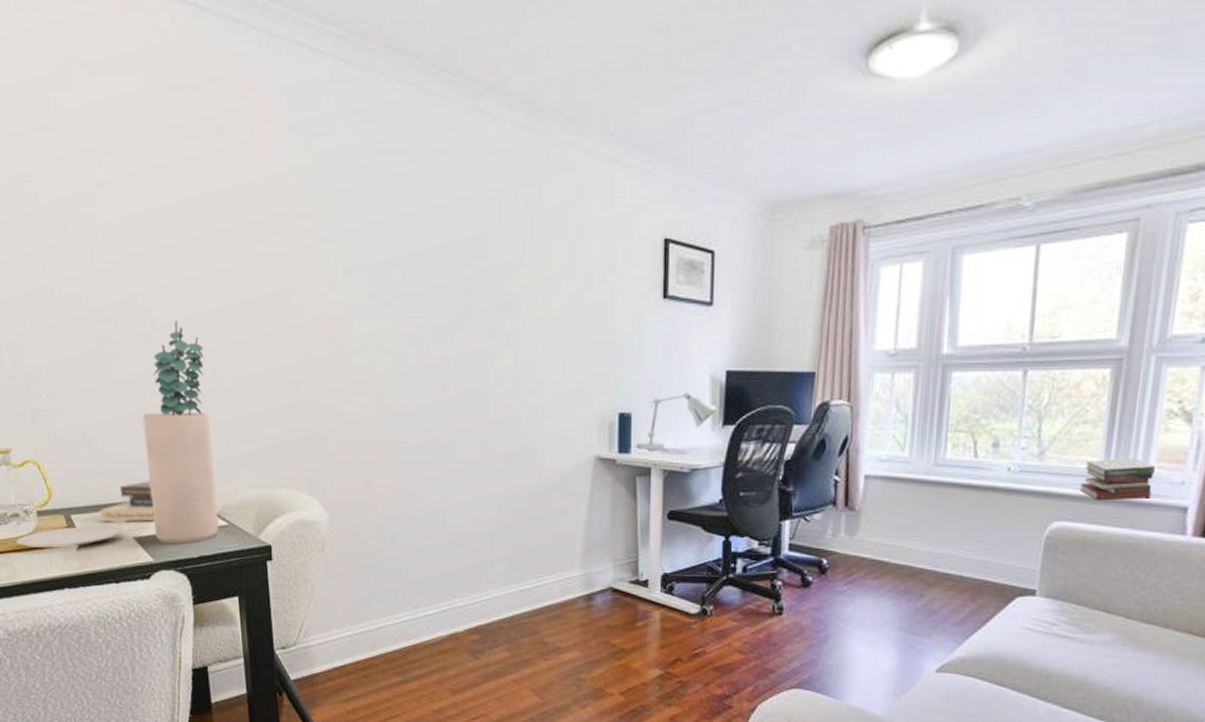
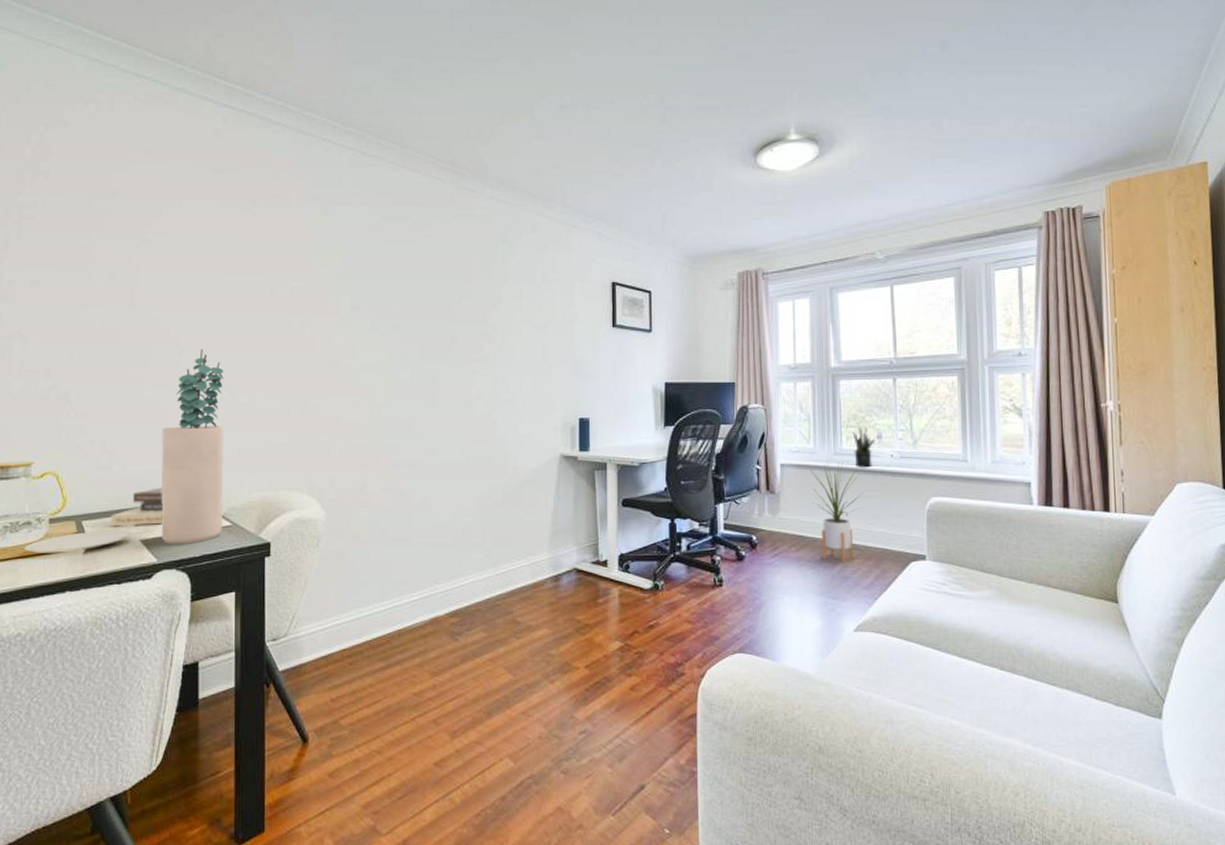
desk lamp: present [634,392,719,451] -> none [592,400,661,449]
house plant: none [900,474,966,595] -> present [810,461,863,563]
potted plant: none [960,432,990,484] -> present [852,427,875,469]
books: present [1080,458,1155,501] -> none [948,444,1002,479]

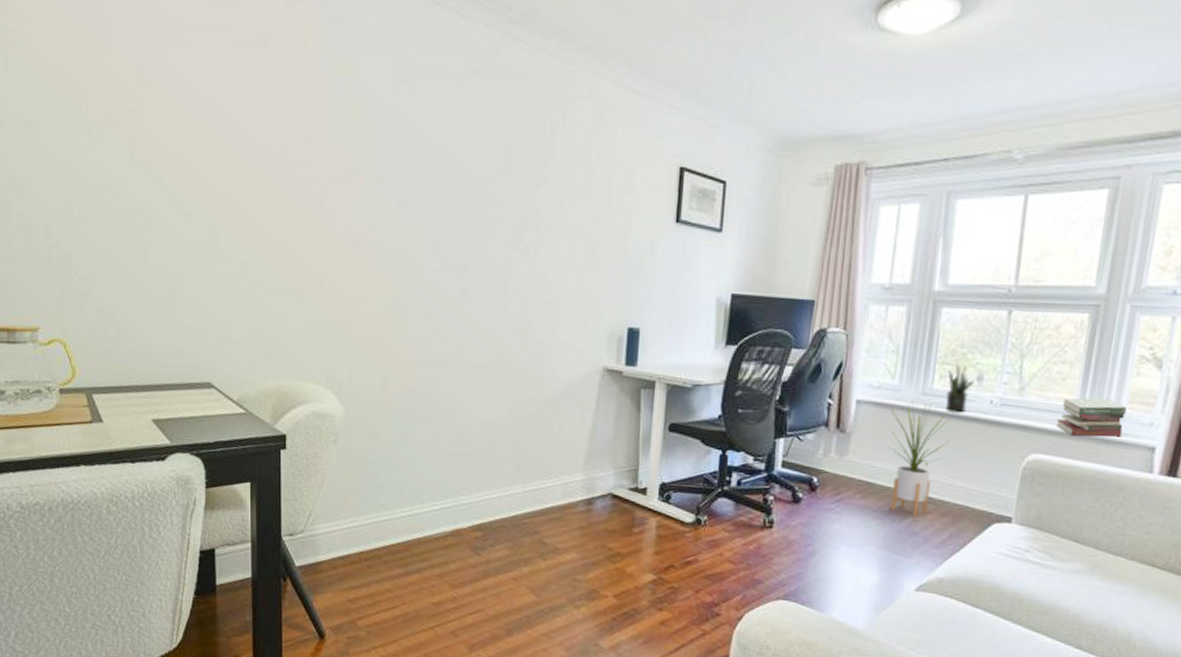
plate: present [24,530,132,553] -> none [37,405,143,426]
books: present [110,487,163,527] -> none [121,366,174,406]
vase: present [161,349,224,544] -> none [170,214,237,428]
books: none [948,444,1002,479] -> present [1056,398,1126,438]

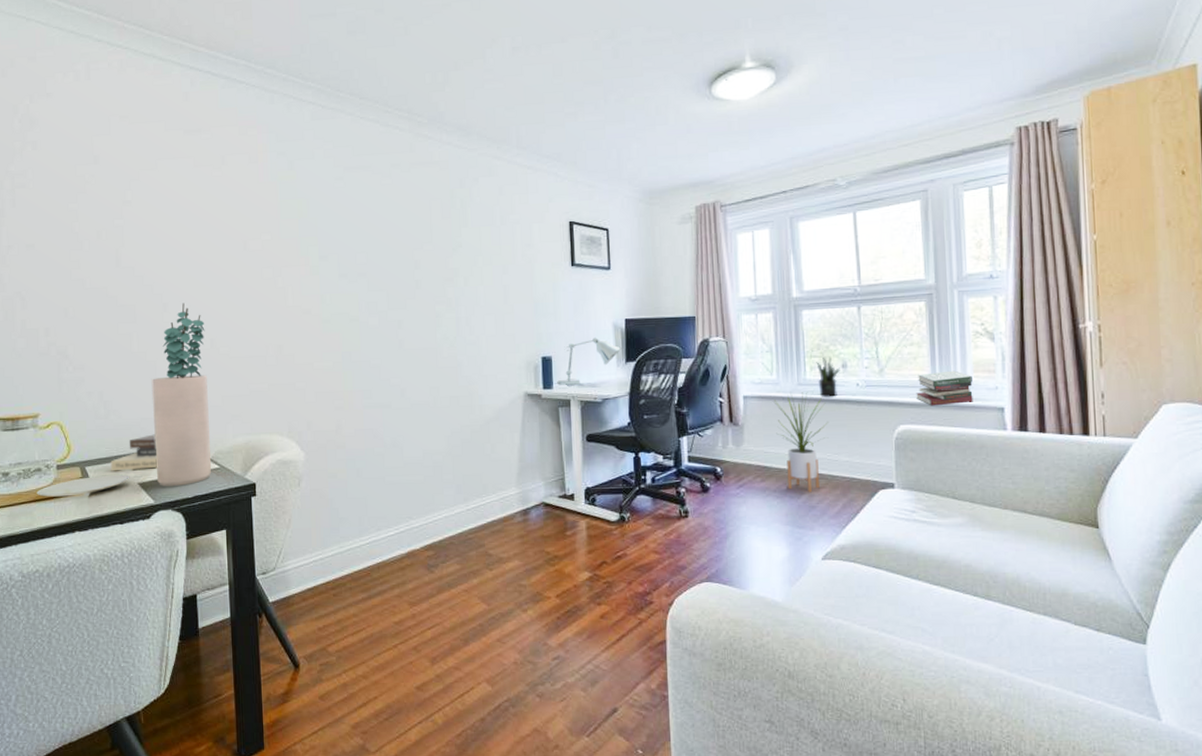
plate: none [37,405,143,426] -> present [37,474,130,497]
books: none [121,366,174,406] -> present [110,434,157,471]
vase: none [170,214,237,428] -> present [151,303,212,486]
desk lamp: none [641,312,723,366] -> present [556,337,622,386]

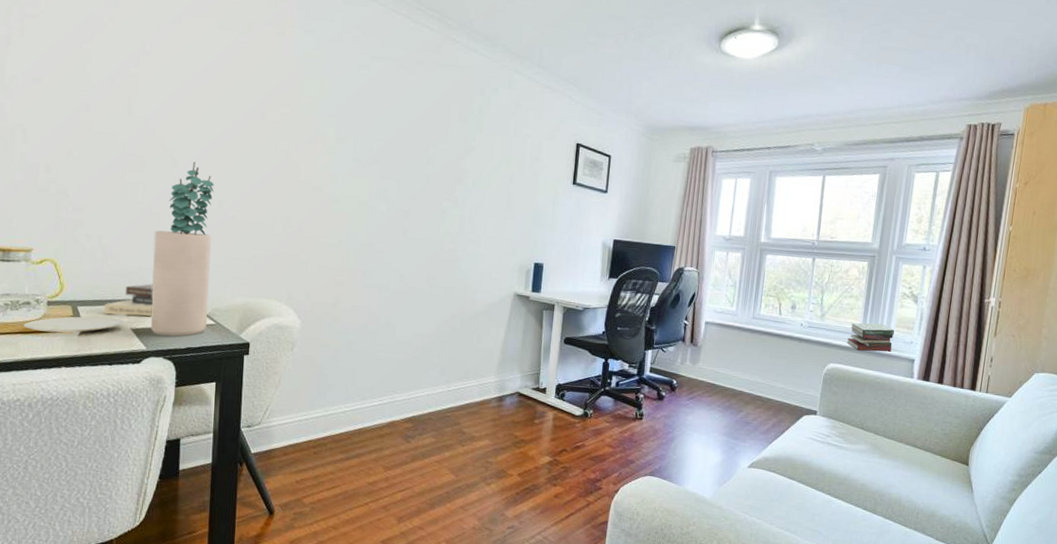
desk lamp: present [556,337,622,386] -> none [544,252,607,293]
house plant: present [773,392,828,493] -> none [728,325,773,411]
potted plant: present [816,356,840,399] -> none [769,297,790,334]

